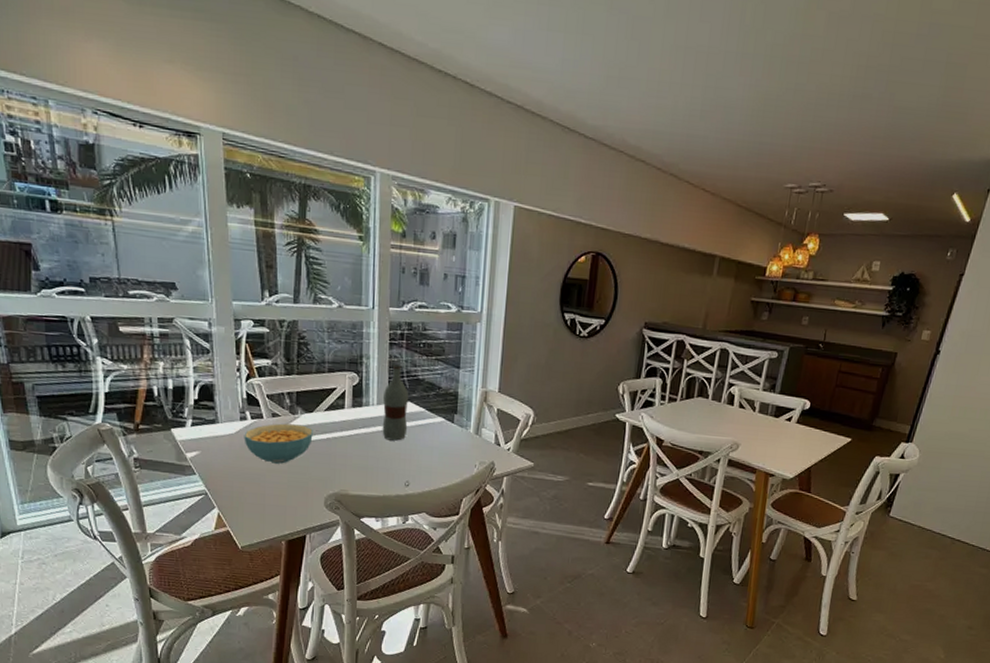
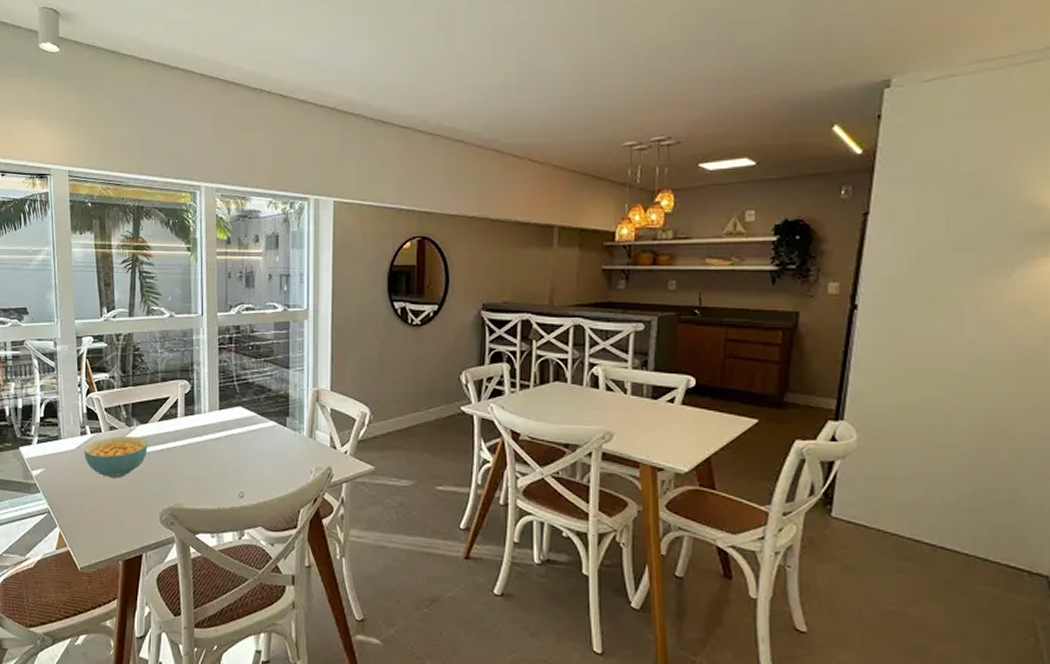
bottle: present [382,364,408,441] -> none [214,369,240,449]

